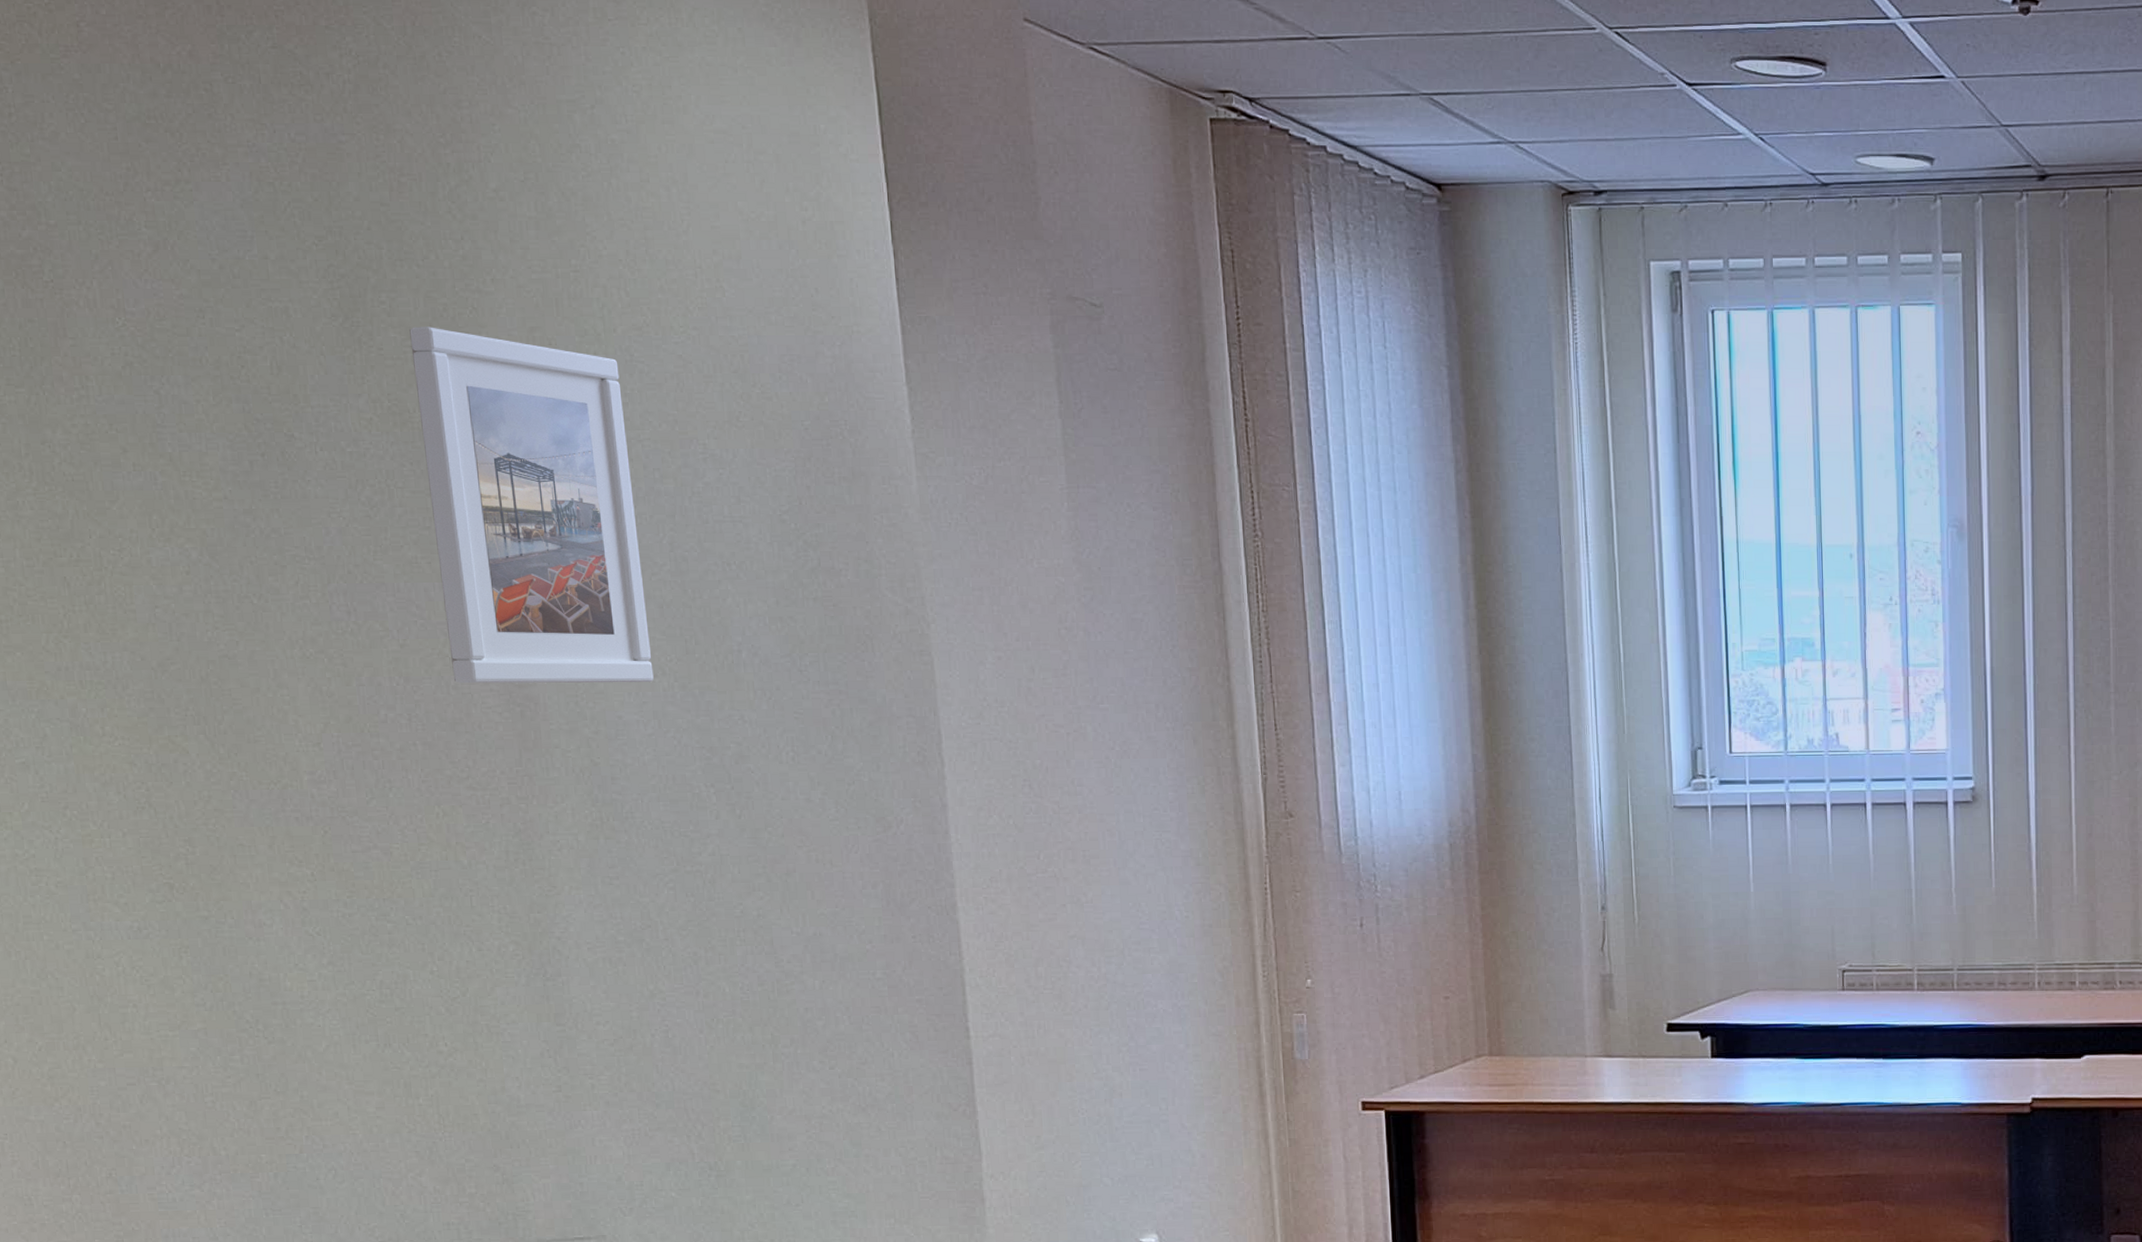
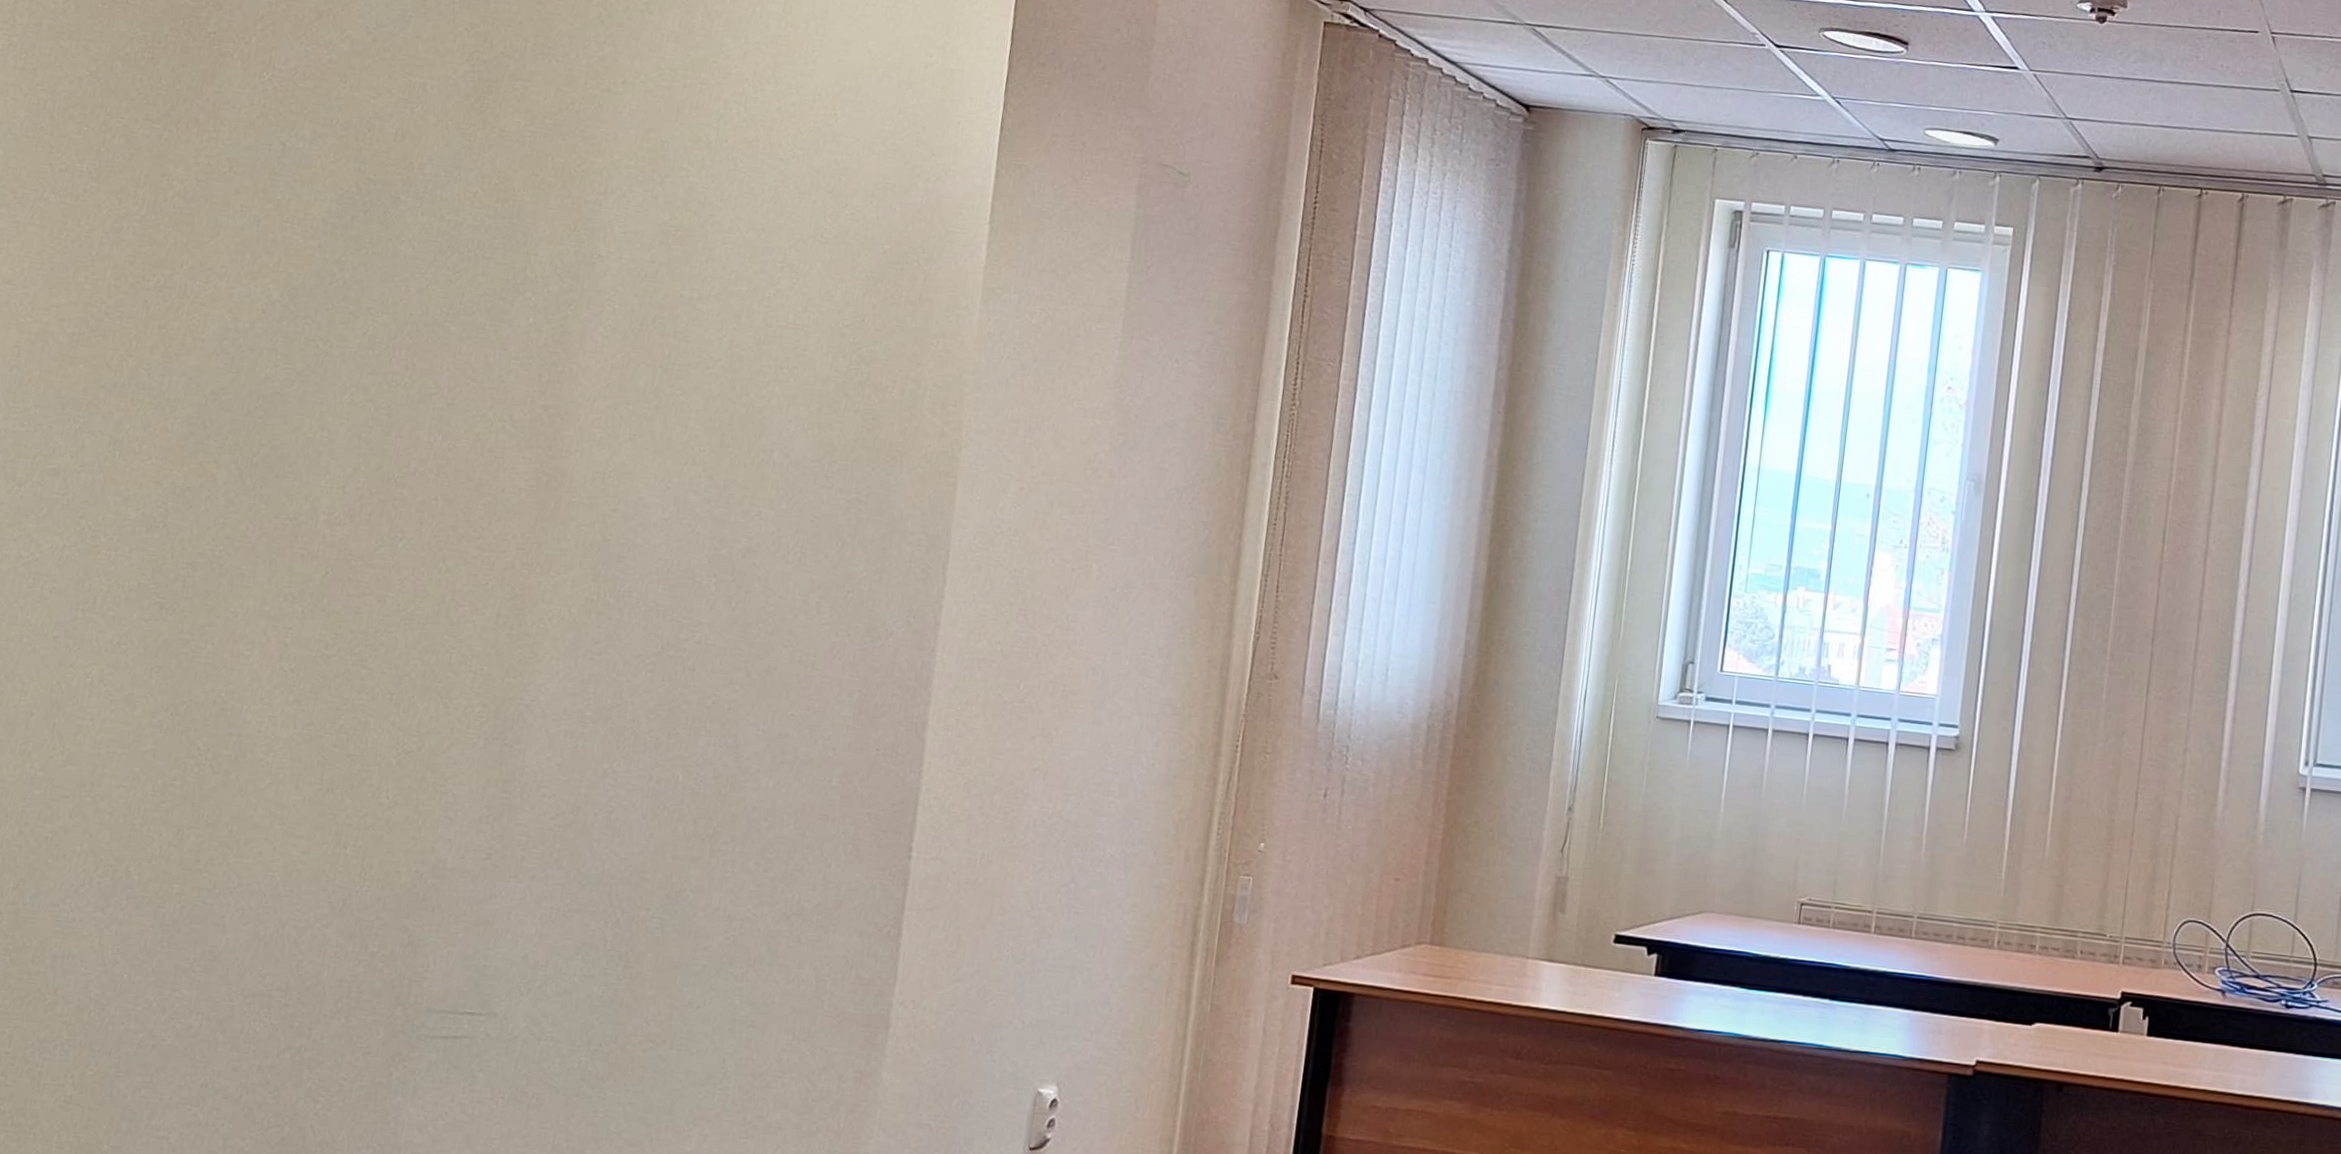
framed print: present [409,327,654,684] -> none [490,115,722,470]

